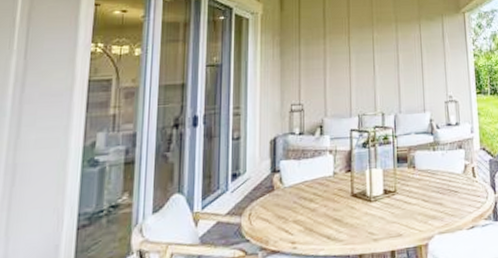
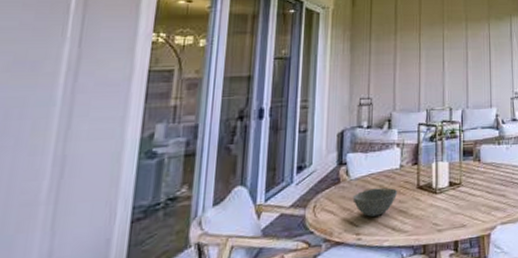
bowl: none [287,195,332,225] -> present [352,187,398,217]

